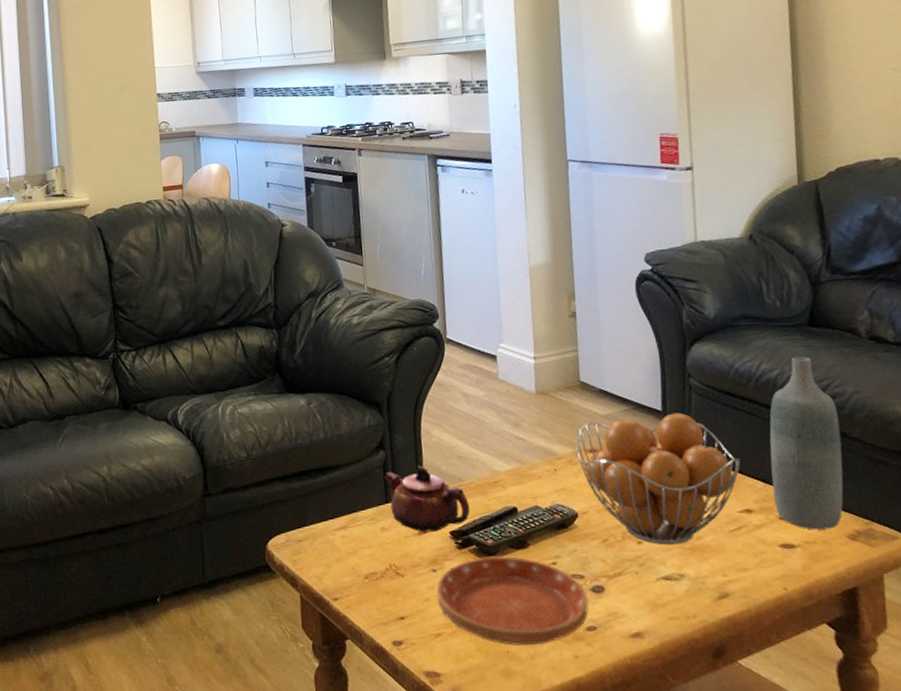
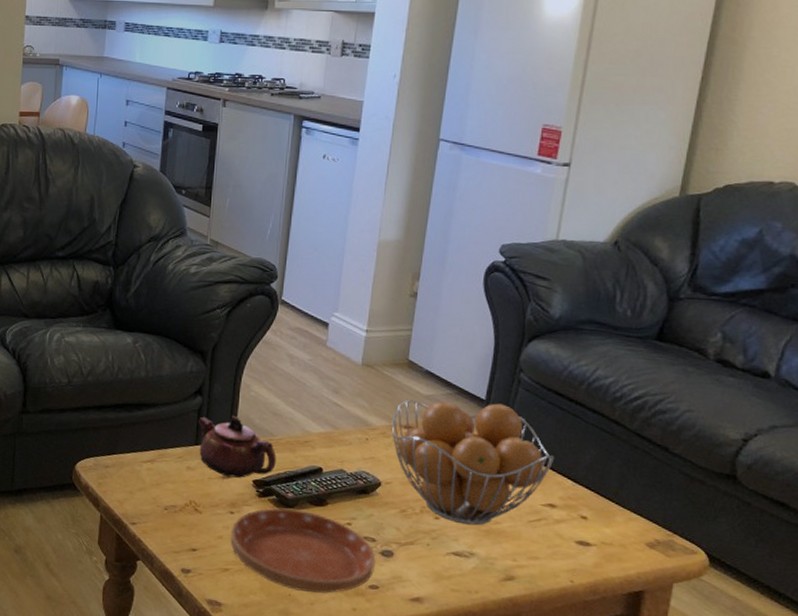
bottle: present [769,355,844,530] -> none [579,367,666,534]

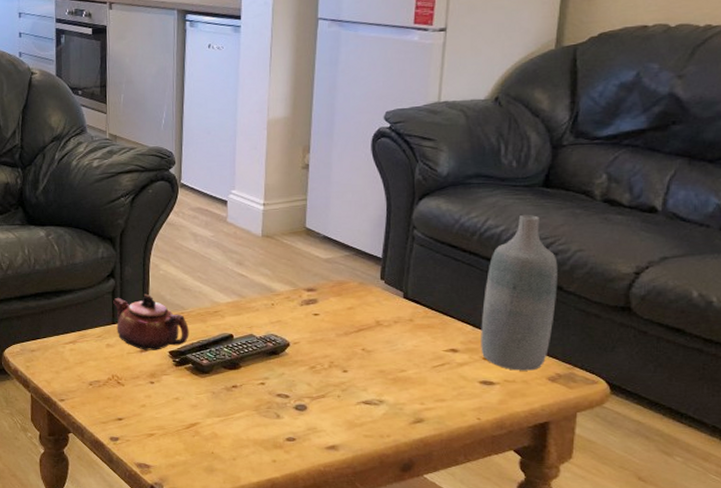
saucer: present [230,507,376,594] -> none [152,374,291,450]
fruit basket: present [391,399,555,526] -> none [294,260,453,375]
bottle: none [579,367,666,534] -> present [481,214,558,371]

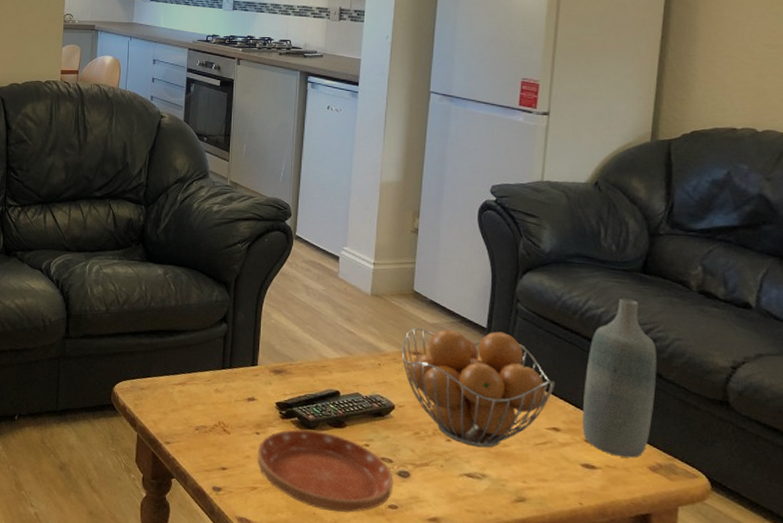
teapot: present [113,293,189,350] -> none [224,341,297,401]
saucer: none [152,374,291,450] -> present [257,428,394,513]
fruit basket: none [294,260,453,375] -> present [401,327,555,448]

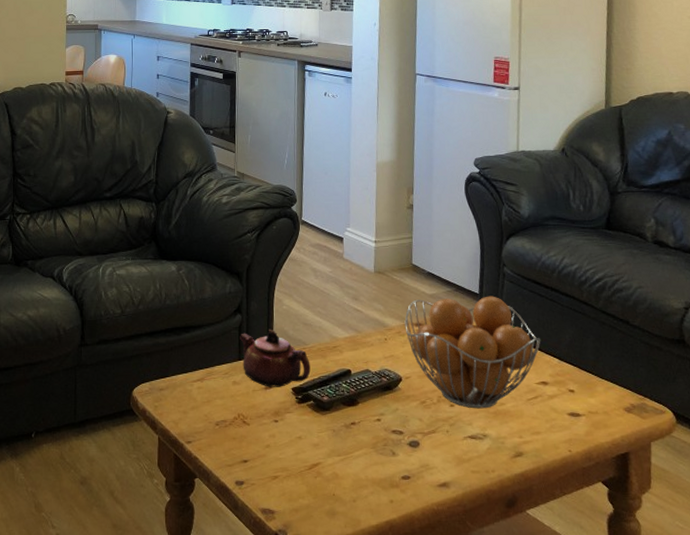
teapot: none [224,341,297,401] -> present [240,329,311,387]
saucer: present [257,428,394,513] -> none [276,411,405,490]
bottle: present [582,298,657,458] -> none [565,253,625,402]

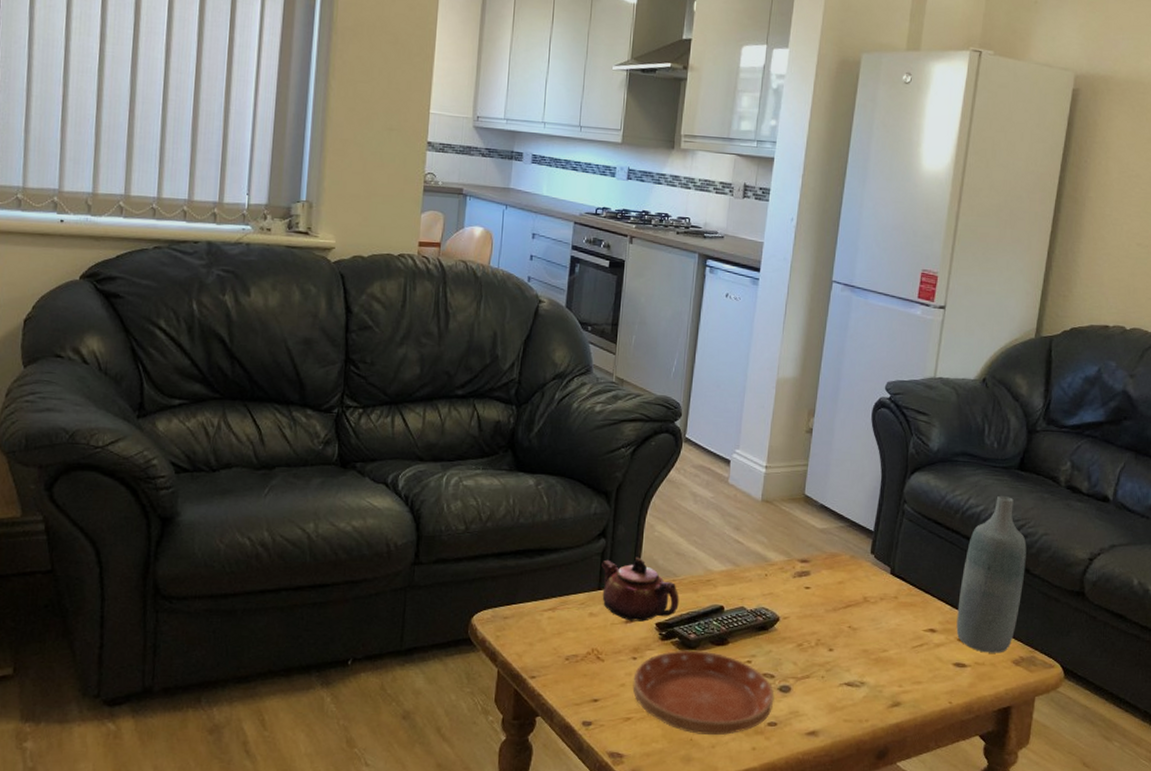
saucer: none [276,411,405,490] -> present [632,650,774,736]
fruit basket: present [404,296,541,409] -> none [788,533,935,655]
bottle: none [565,253,625,402] -> present [956,495,1027,653]

